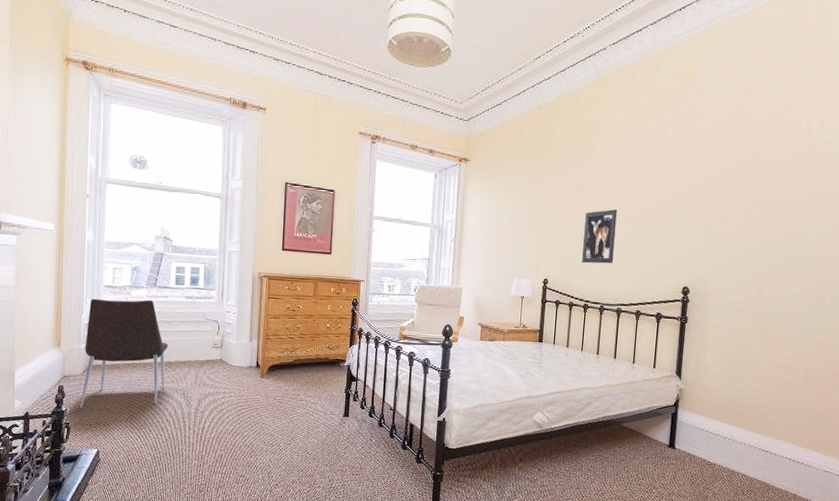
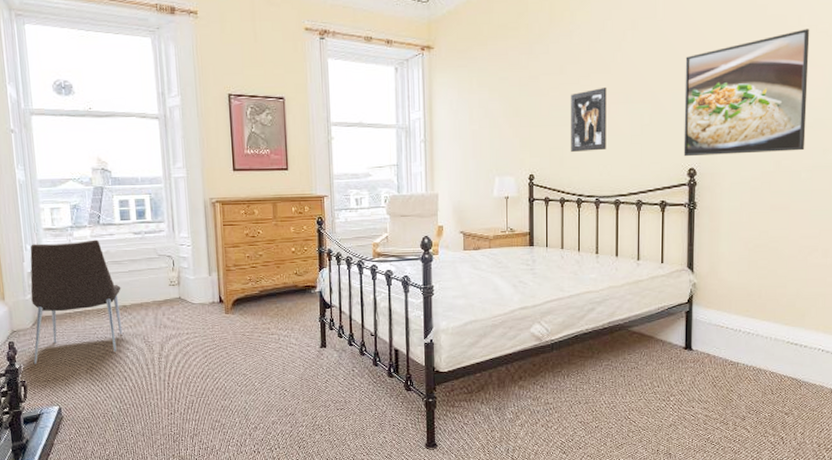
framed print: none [679,176,795,281] -> present [683,29,810,157]

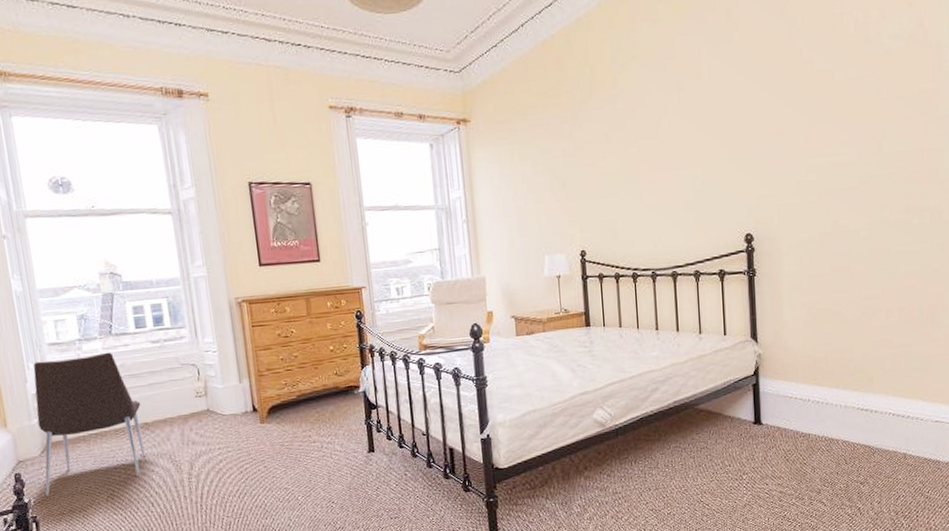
wall art: present [571,88,607,153] -> none [619,154,659,225]
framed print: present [683,29,810,157] -> none [734,82,861,222]

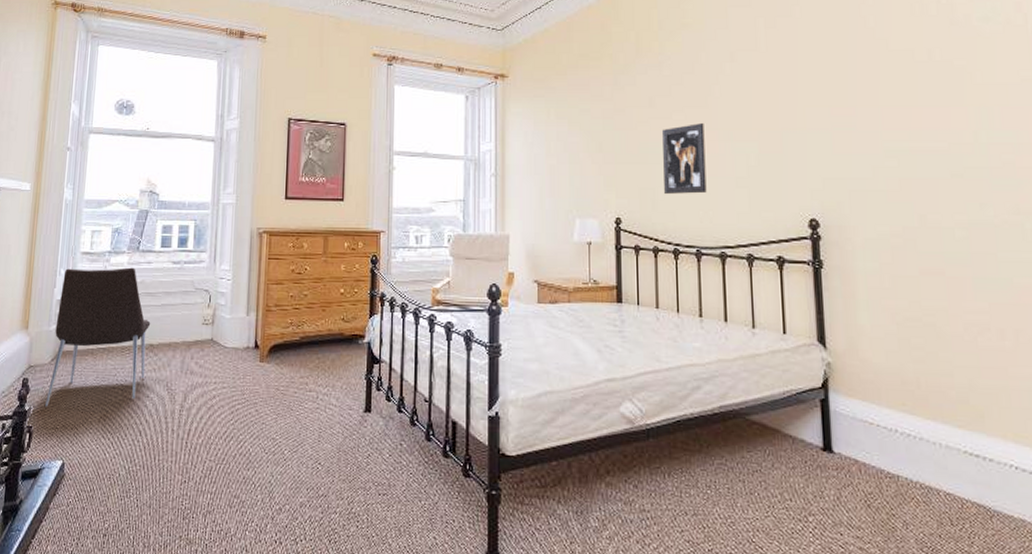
wall art: none [619,154,659,225] -> present [662,123,707,195]

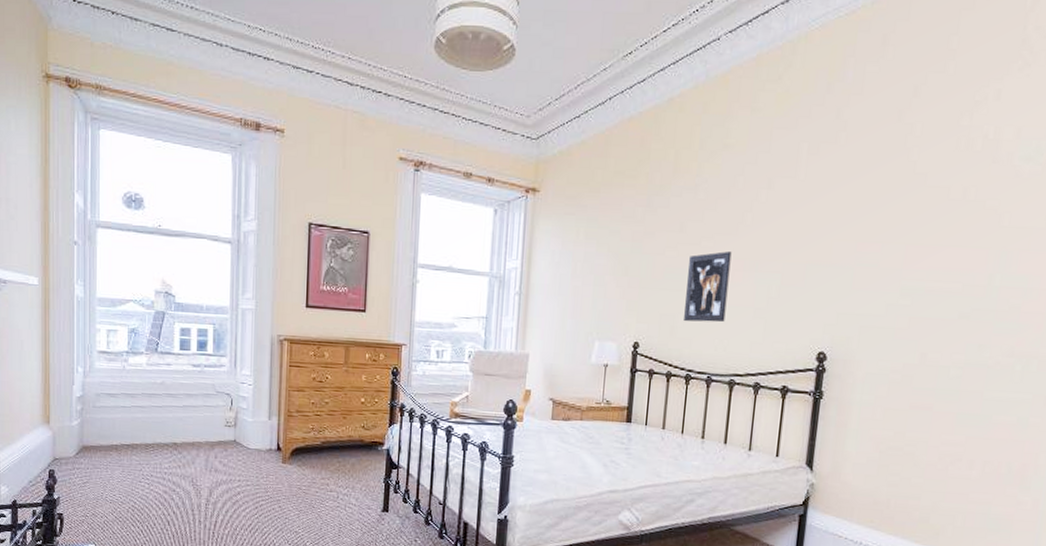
chair: present [45,267,151,407] -> none [74,366,173,497]

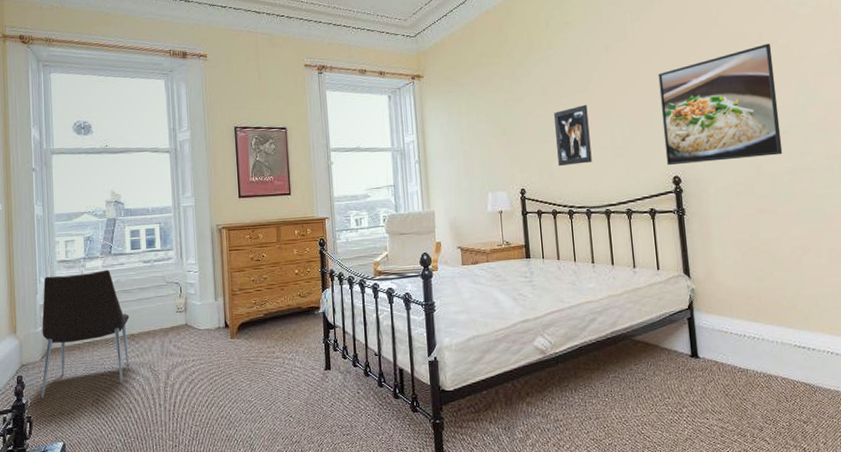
chair: none [74,366,173,497] -> present [41,269,130,399]
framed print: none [813,204,976,344] -> present [658,43,783,166]

